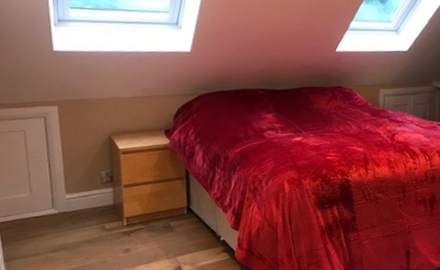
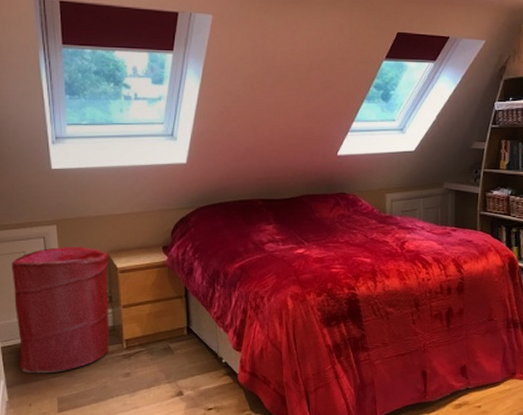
laundry hamper: none [10,126,110,249] -> present [12,246,110,374]

